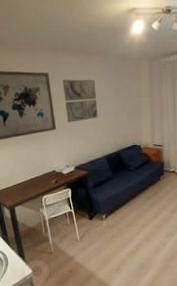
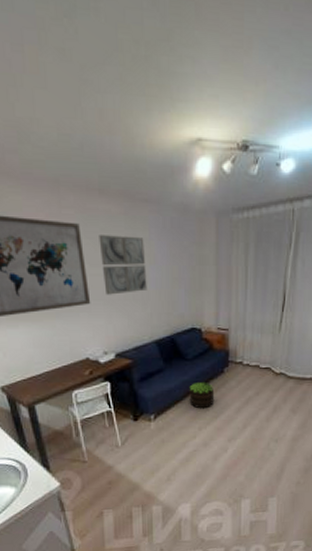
potted plant: none [133,187,154,210] -> present [189,381,215,409]

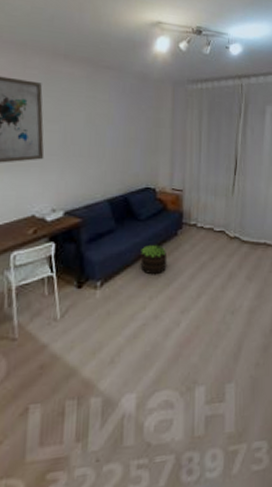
wall art: present [99,235,147,295] -> none [59,94,104,151]

